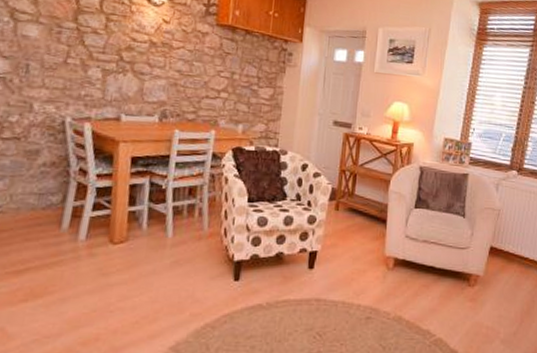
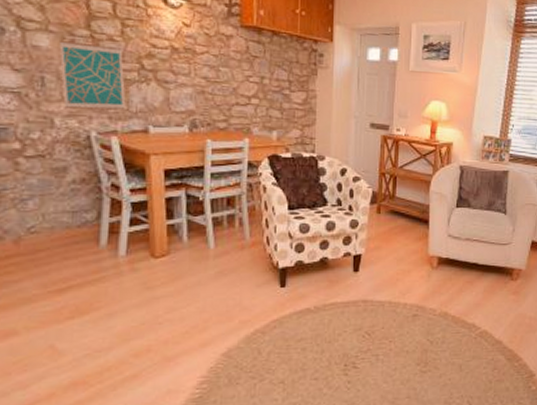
wall art: none [44,32,105,99] -> present [59,41,126,111]

